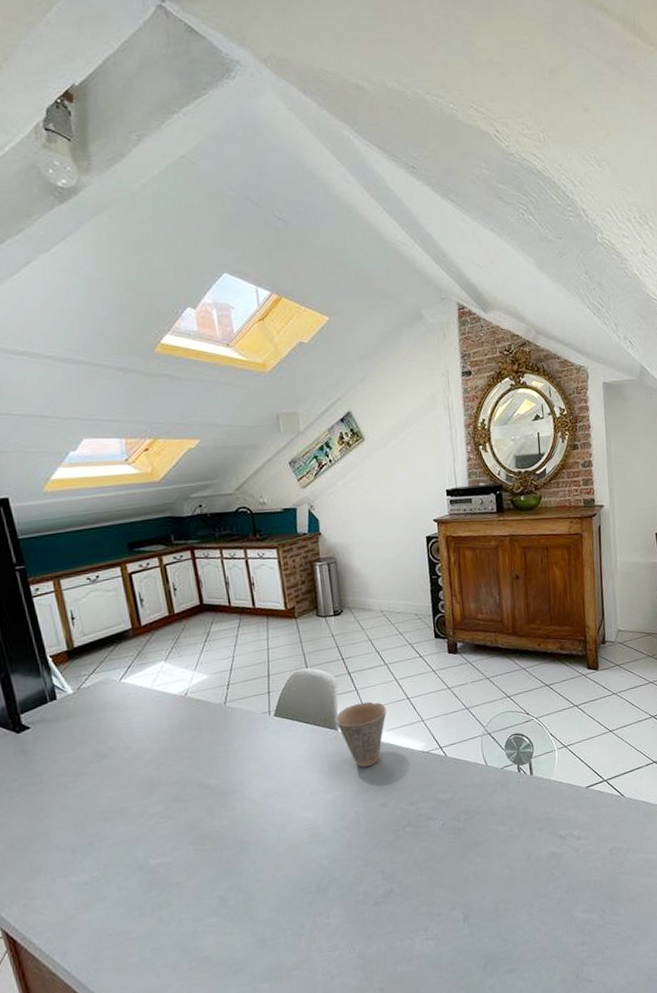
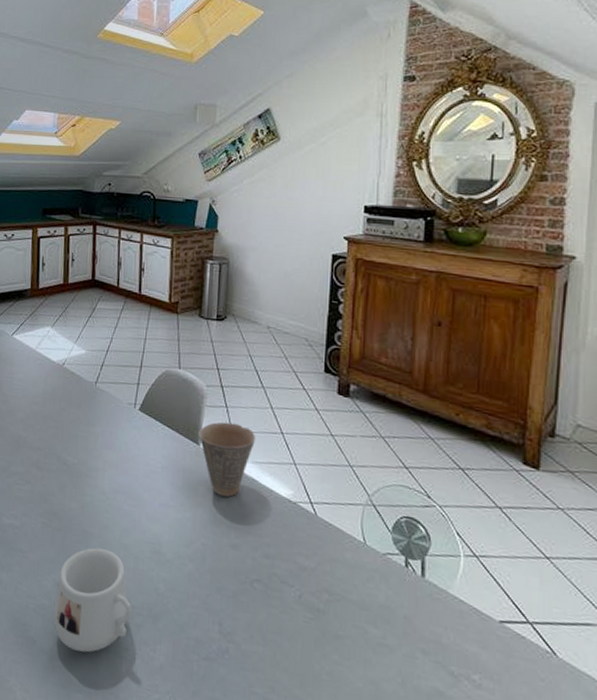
mug: none [223,849,302,950] -> present [53,547,132,653]

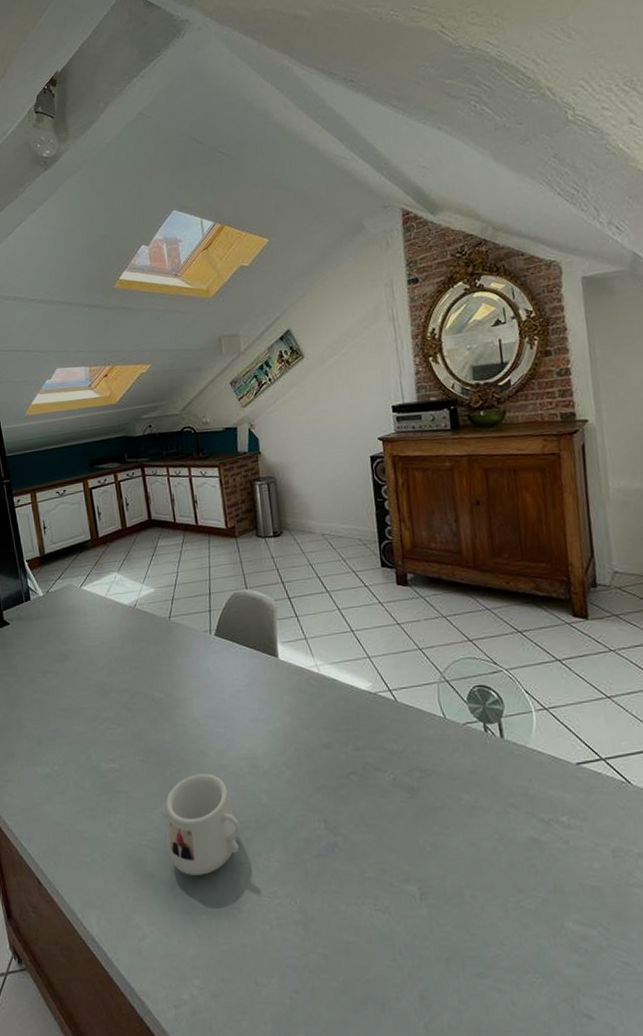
cup: present [198,422,255,497] -> none [275,630,329,700]

